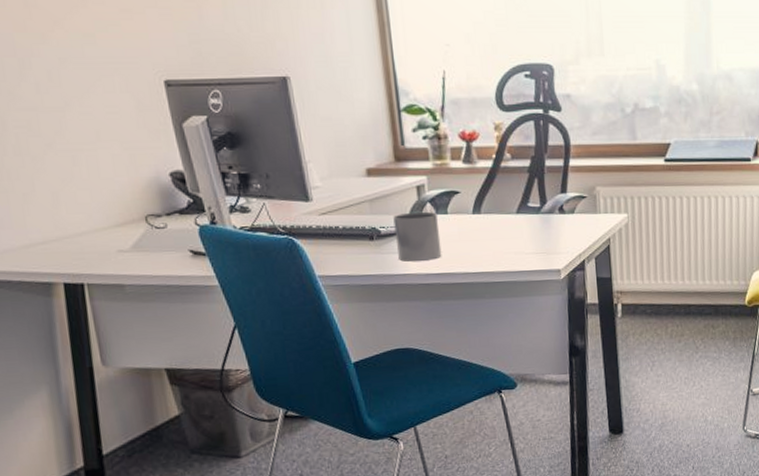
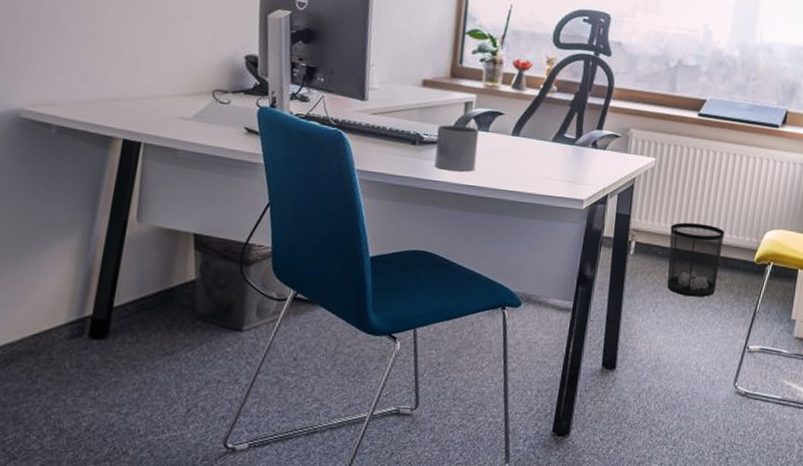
waste bin: none [655,274,711,350] -> present [667,222,725,297]

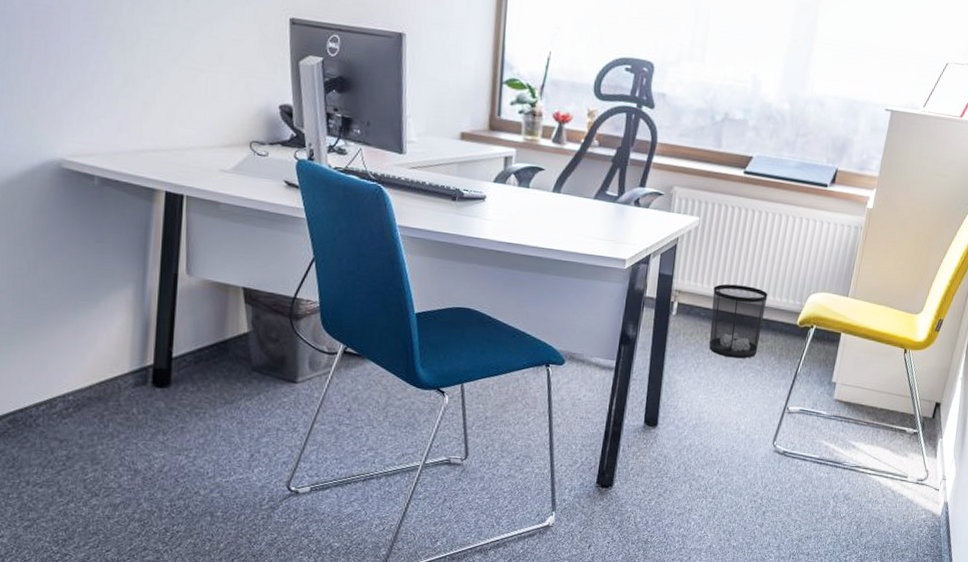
mug: present [434,125,479,172] -> none [475,180,520,229]

